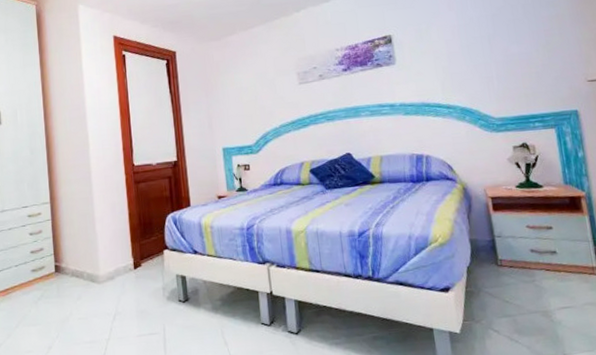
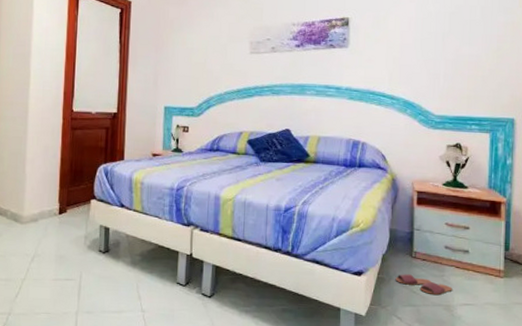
slippers: none [484,283,547,302] -> present [395,274,453,295]

